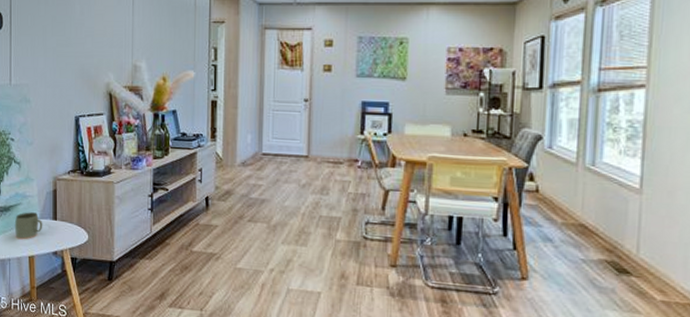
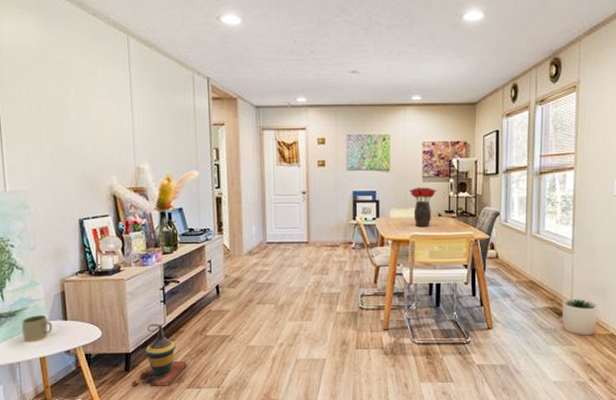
decorative basket: none [113,232,171,302] -> present [131,324,187,386]
bouquet: none [428,100,464,149] -> present [408,186,438,228]
planter: none [623,251,674,304] -> present [562,298,597,336]

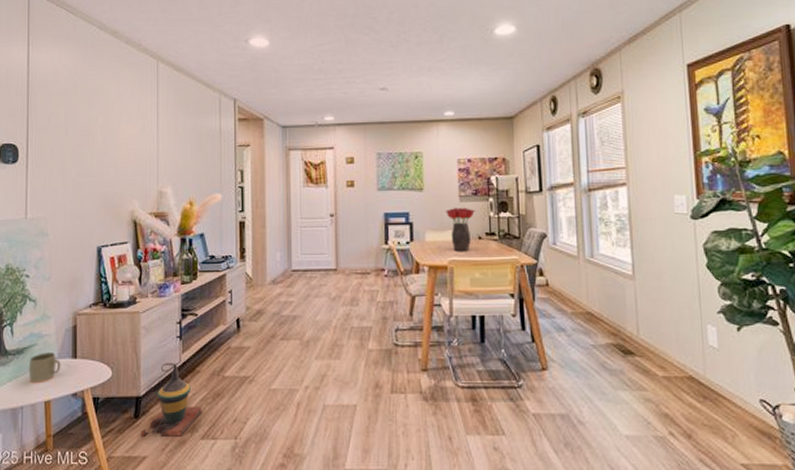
planter: present [562,298,597,336] -> none [628,332,671,379]

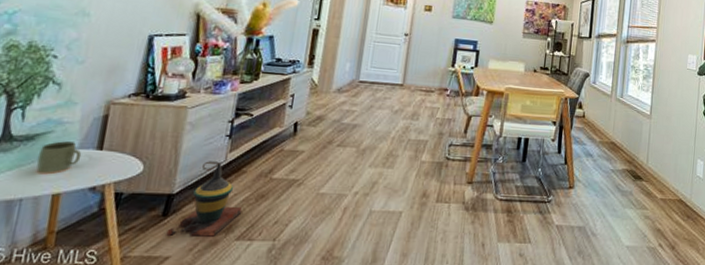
bouquet: present [444,207,476,252] -> none [508,41,535,82]

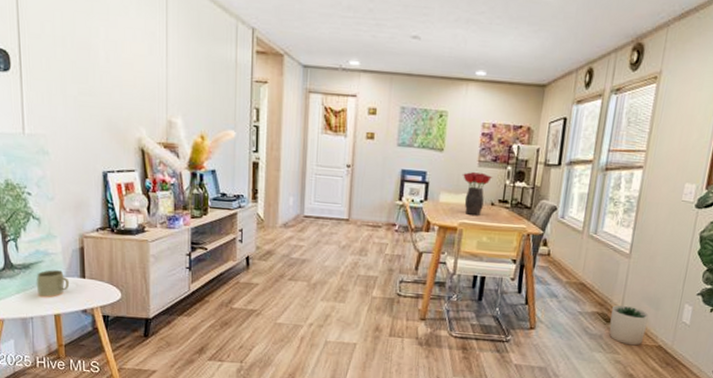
decorative basket: present [166,161,242,237] -> none [150,290,210,356]
bouquet: none [508,41,535,82] -> present [462,171,493,217]
planter: none [637,162,669,201] -> present [609,305,648,346]

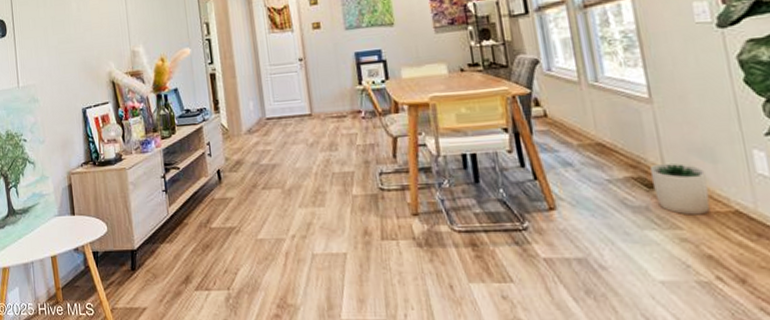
mug: present [36,270,70,298] -> none [34,210,62,240]
bouquet: present [462,171,493,217] -> none [419,39,455,88]

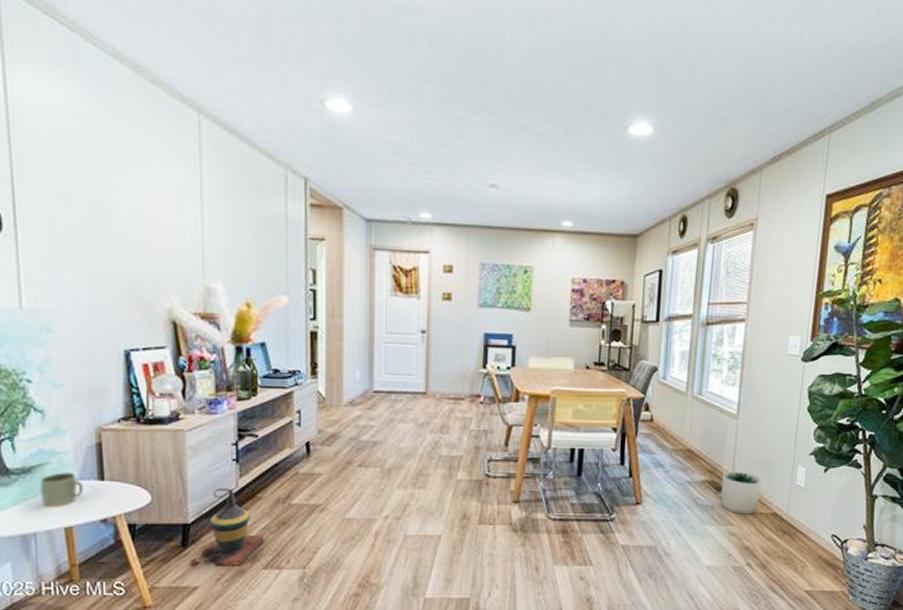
mug: none [34,210,62,240] -> present [39,473,84,508]
decorative basket: none [138,216,194,288] -> present [190,488,265,566]

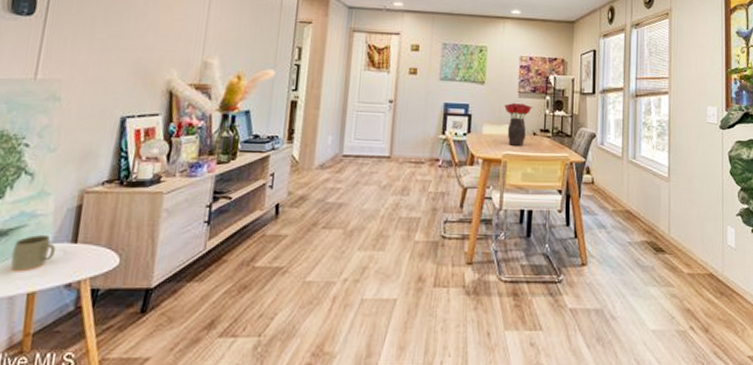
decorative basket: present [190,488,265,566] -> none [145,250,225,334]
bouquet: none [552,332,587,382] -> present [503,102,533,147]
planter: present [721,470,761,515] -> none [660,231,695,276]

